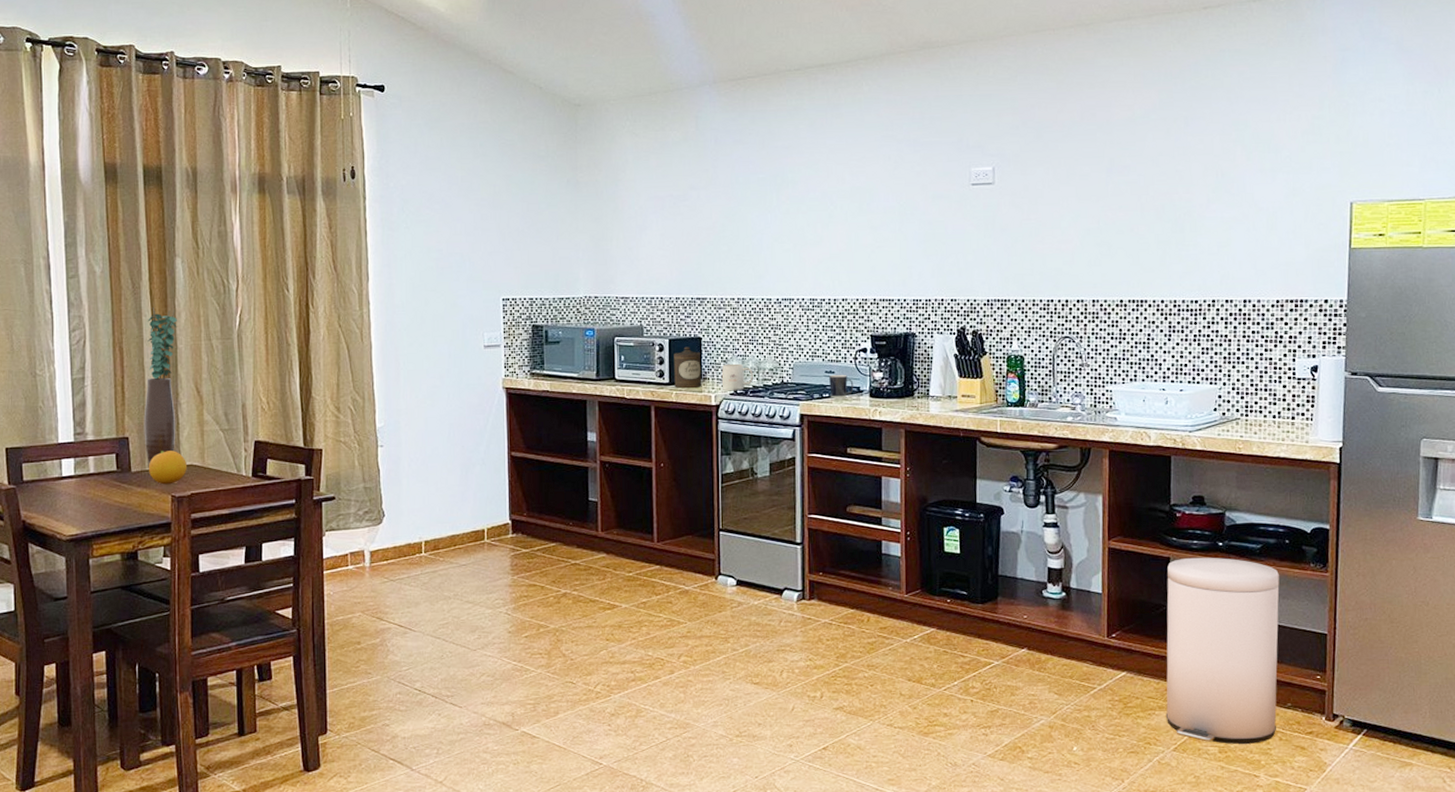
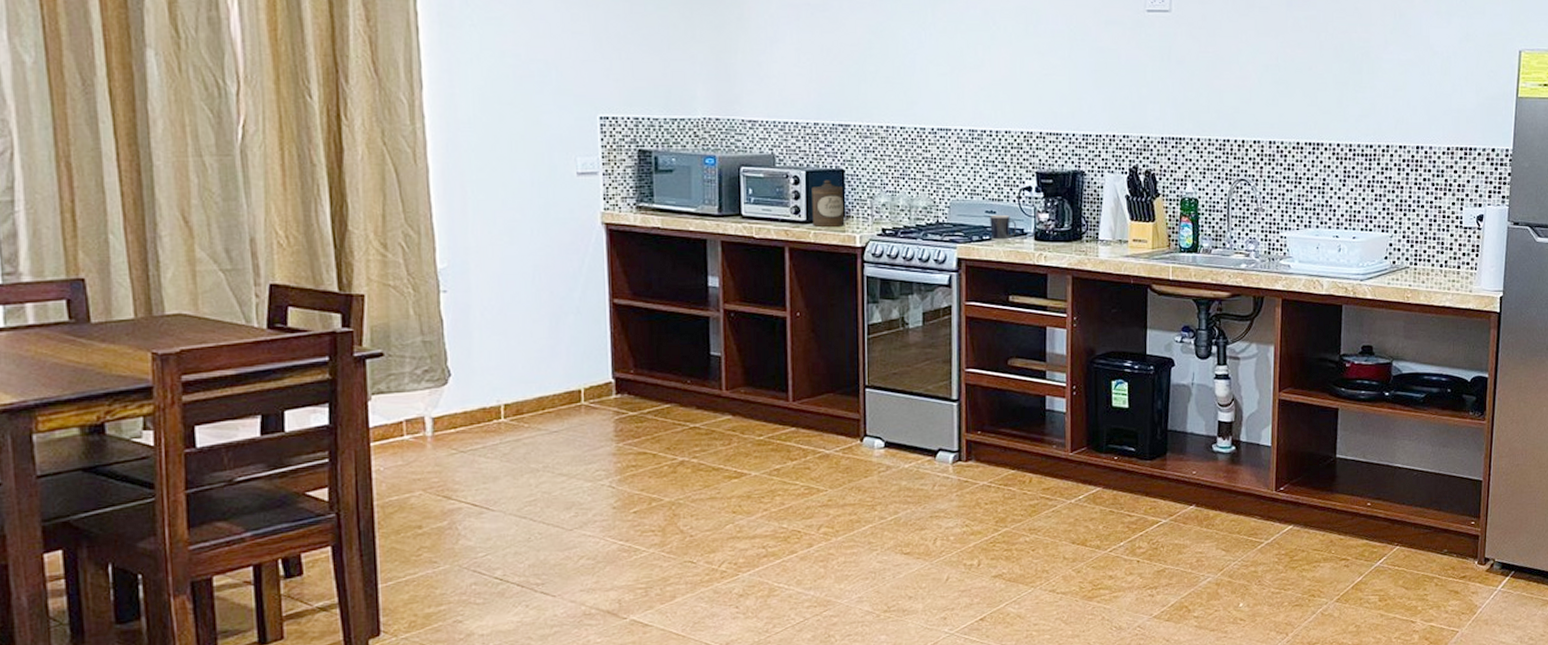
vase: present [143,307,177,468] -> none [106,112,156,318]
fruit: present [148,451,188,485] -> none [115,296,174,339]
mug: present [721,363,754,391] -> none [867,200,905,232]
pedal bin: present [1165,557,1280,744] -> none [1330,407,1440,592]

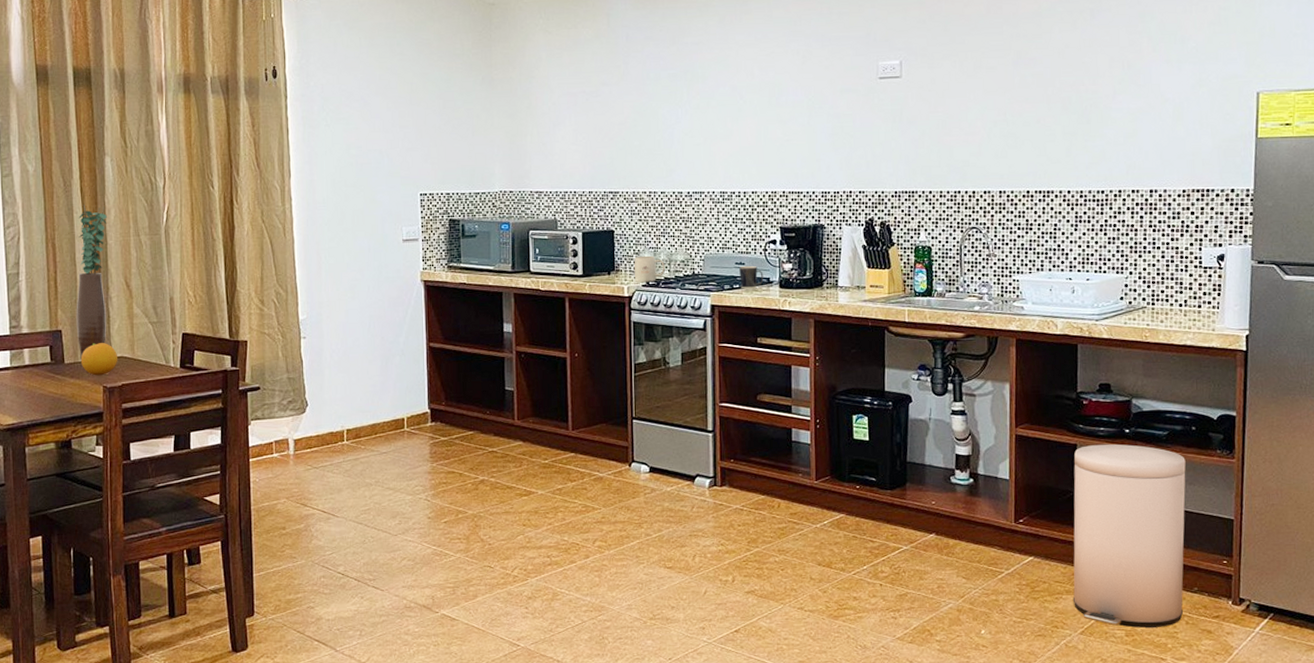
vase: none [106,112,156,318] -> present [76,205,107,360]
fruit: none [115,296,174,339] -> present [80,343,118,376]
canister: present [811,180,845,228] -> none [587,239,615,281]
mug: none [867,200,905,232] -> present [634,255,666,283]
pedal bin: none [1330,407,1440,592] -> present [1072,444,1186,628]

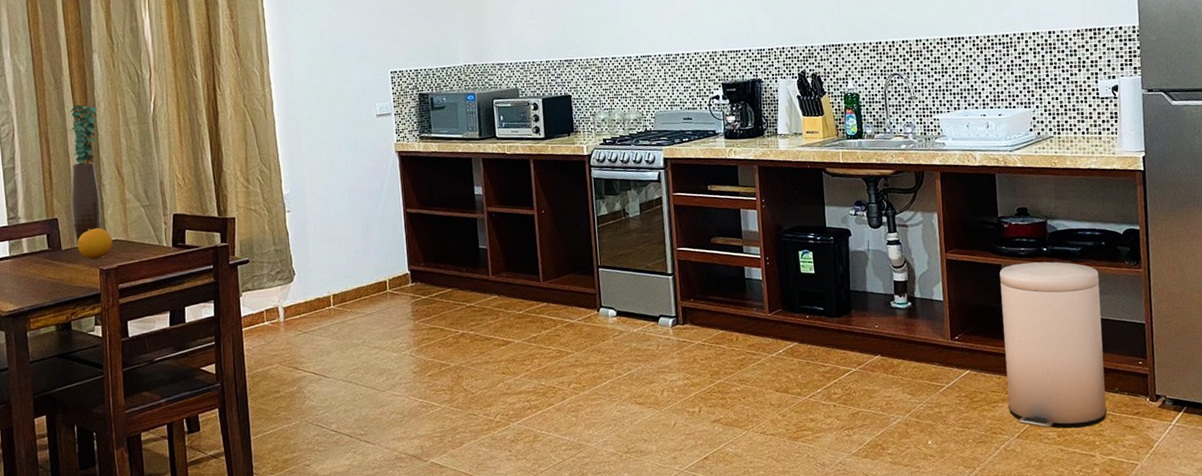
mug: present [634,255,666,283] -> none [591,116,620,142]
mug: present [739,265,764,289] -> none [687,120,710,142]

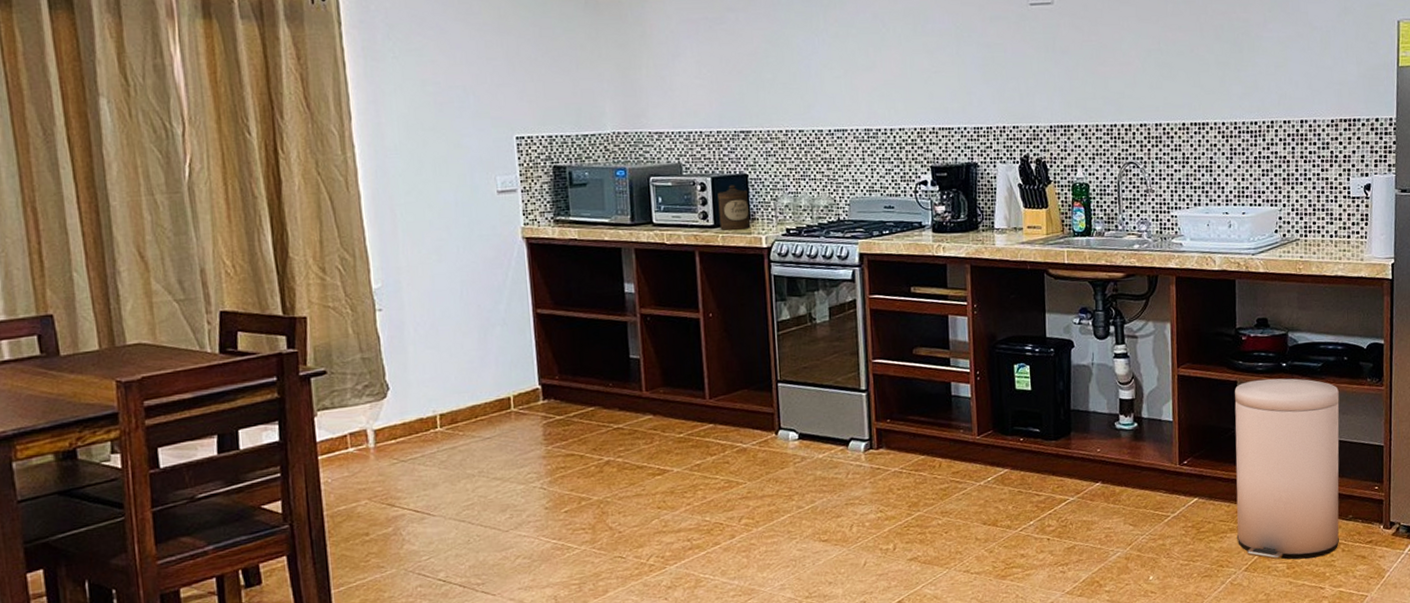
vase: present [69,99,101,245] -> none [66,158,117,350]
fruit: present [77,228,113,260] -> none [82,328,135,369]
canister: none [547,104,575,142] -> present [717,185,751,231]

